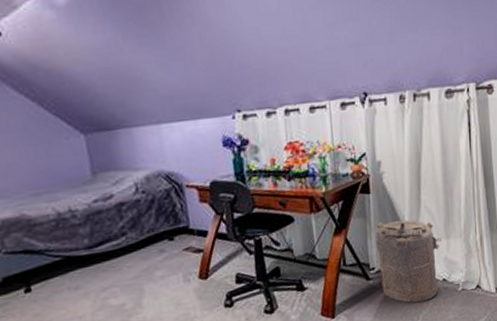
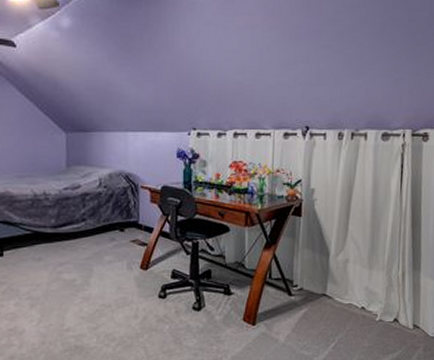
laundry hamper: present [375,220,441,303] -> none [301,244,364,325]

